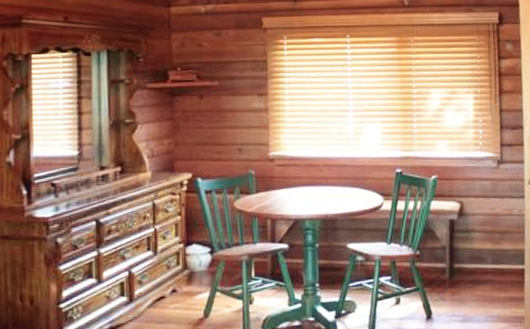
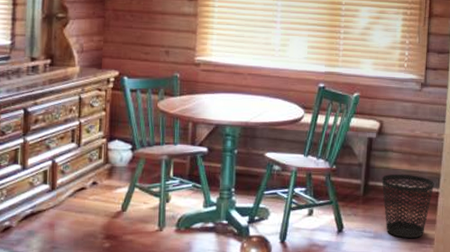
wastebasket: none [466,253,520,319] -> present [381,174,435,239]

